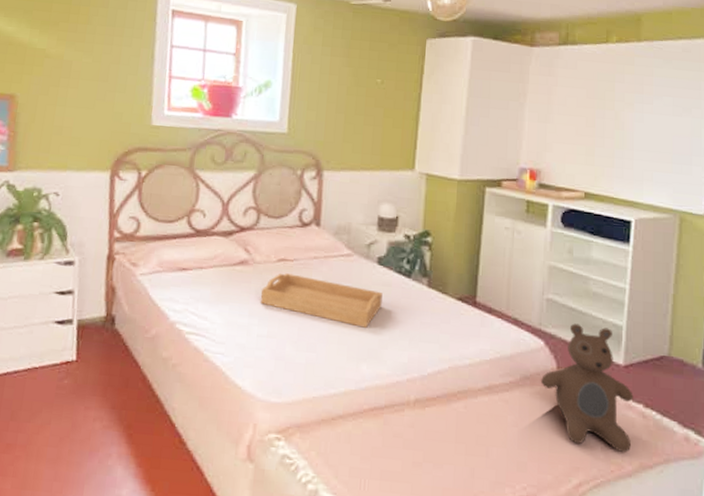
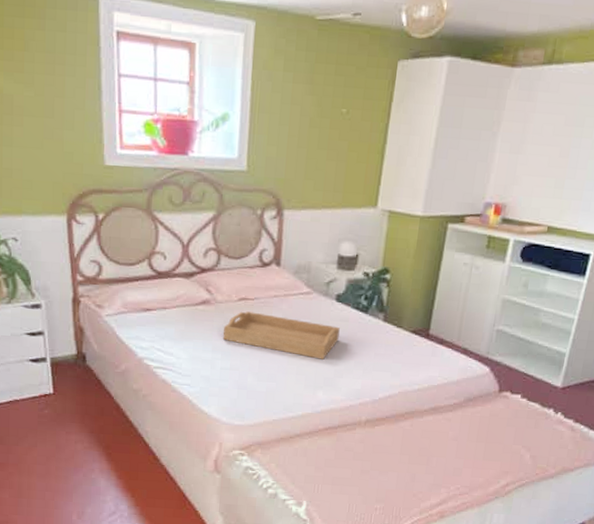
teddy bear: present [541,323,634,452] -> none [483,351,566,459]

